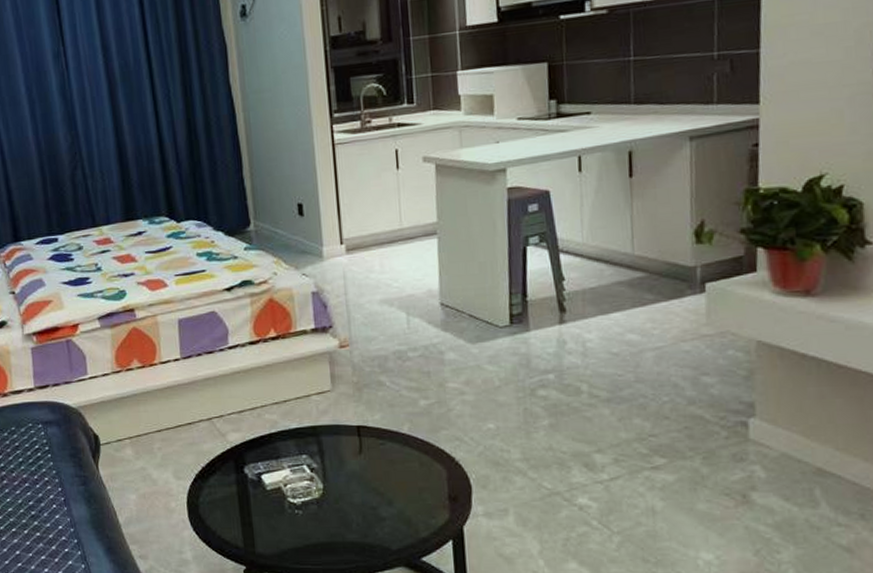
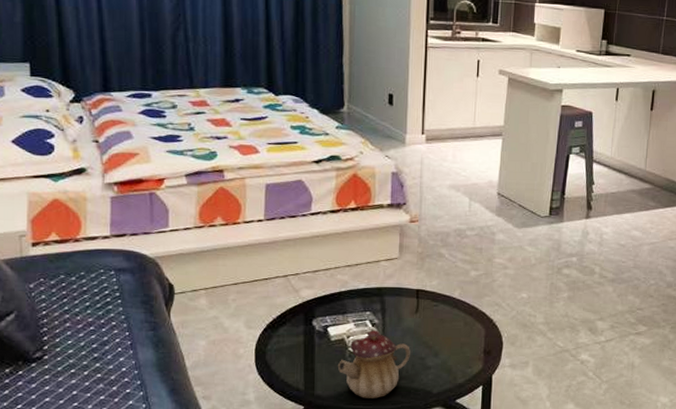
teapot: none [277,476,359,557] -> present [337,330,410,398]

